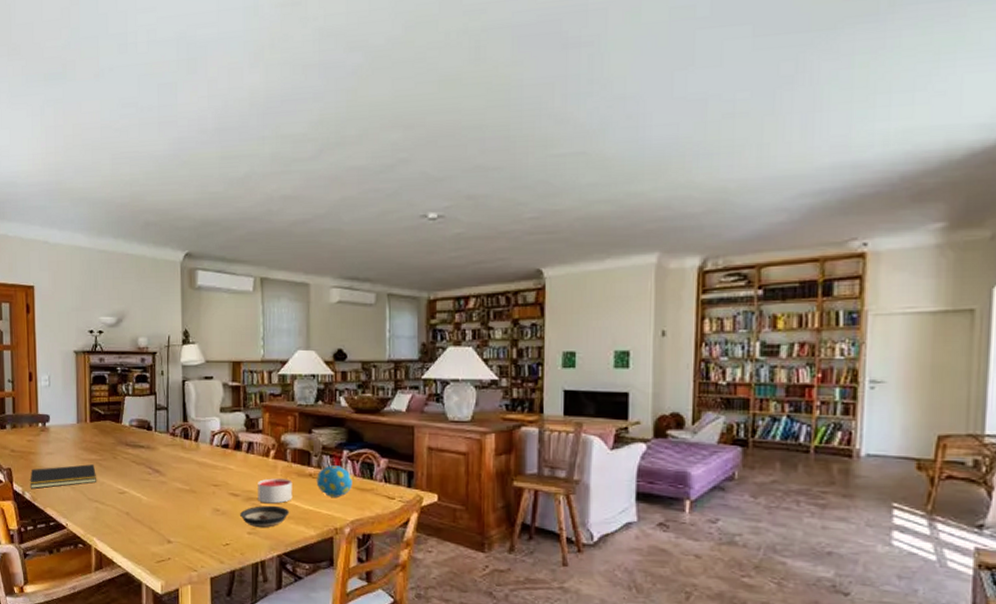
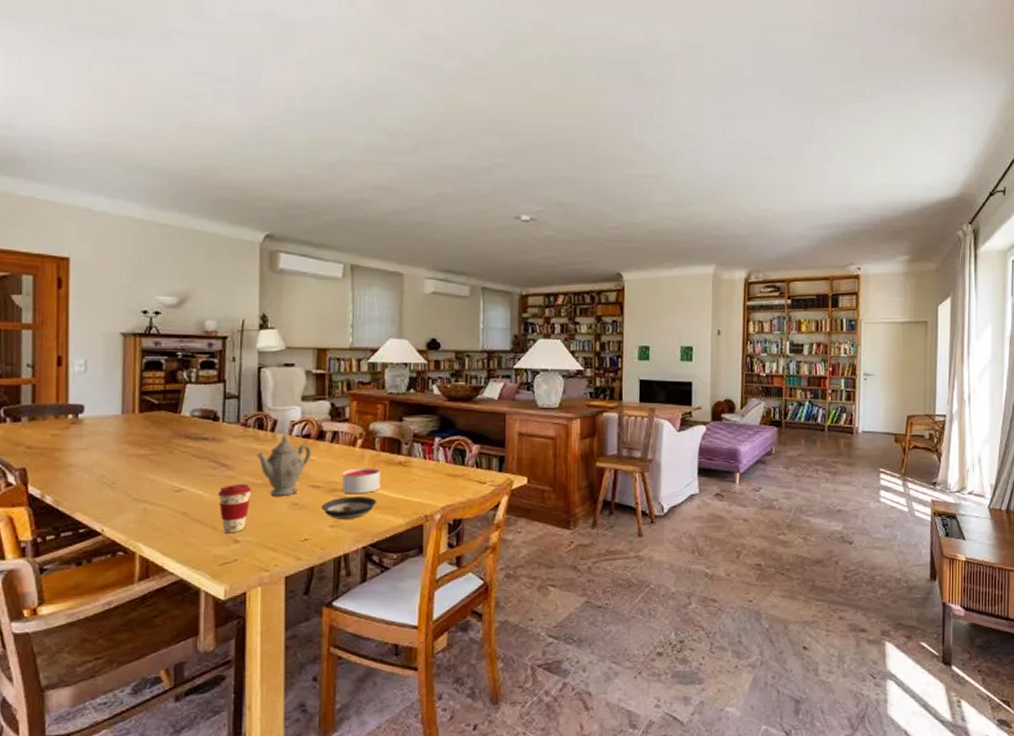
notepad: present [30,464,97,489] -> none [52,460,146,491]
coffee cup: none [153,489,181,534] -> present [218,485,252,532]
teapot: none [183,444,230,502] -> present [256,434,311,496]
decorative egg: present [316,465,353,497] -> none [406,453,444,484]

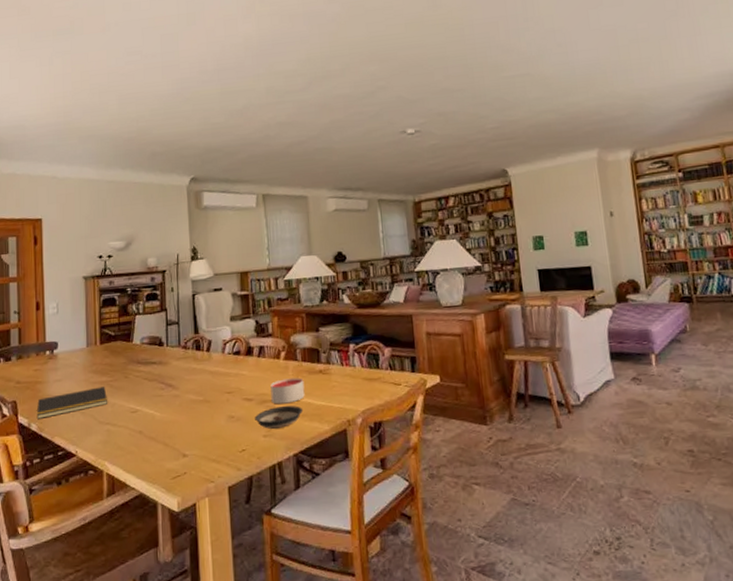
notepad: none [52,460,146,491] -> present [36,387,108,419]
coffee cup: present [218,485,252,532] -> none [167,402,195,448]
teapot: present [256,434,311,496] -> none [196,353,242,411]

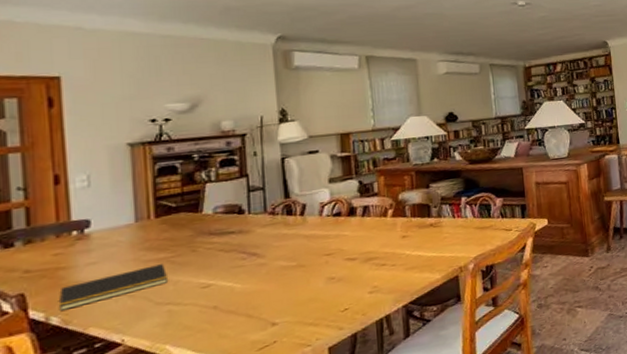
saucer: present [255,405,304,430] -> none [359,259,413,286]
candle: present [270,378,305,404] -> none [376,233,415,261]

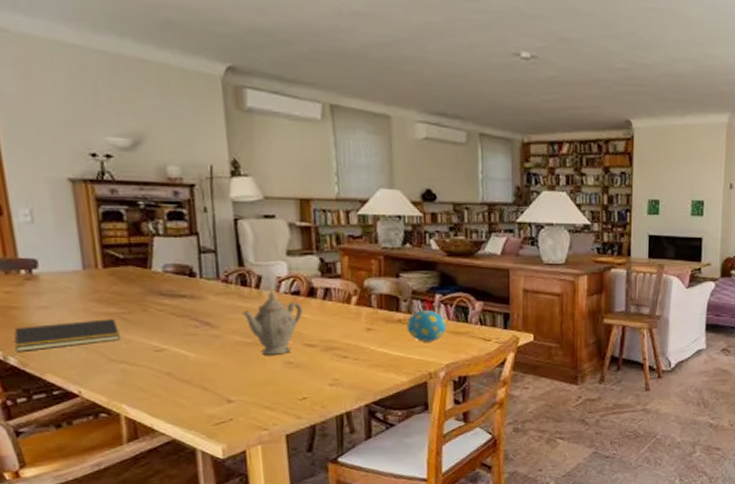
teapot: none [287,216,344,275] -> present [241,291,303,355]
decorative egg: none [437,211,473,241] -> present [406,310,447,342]

